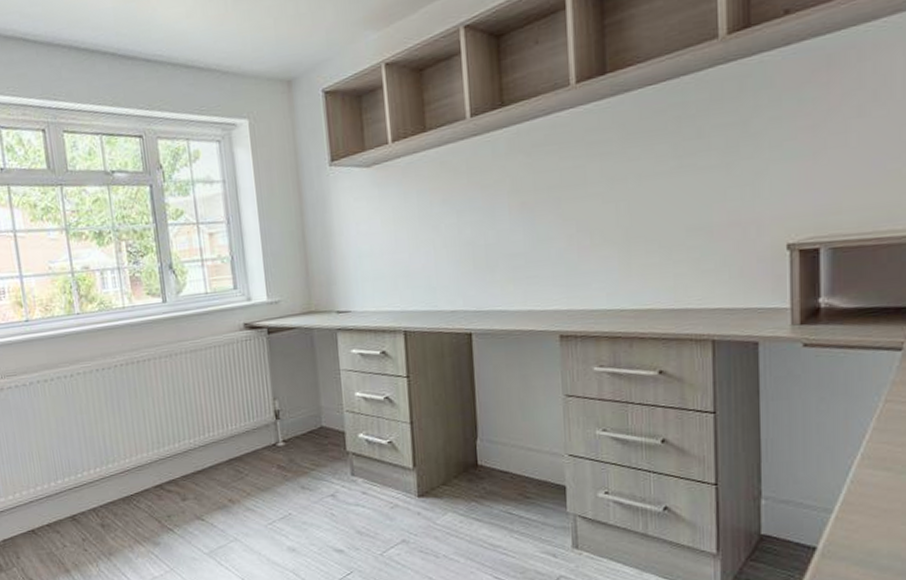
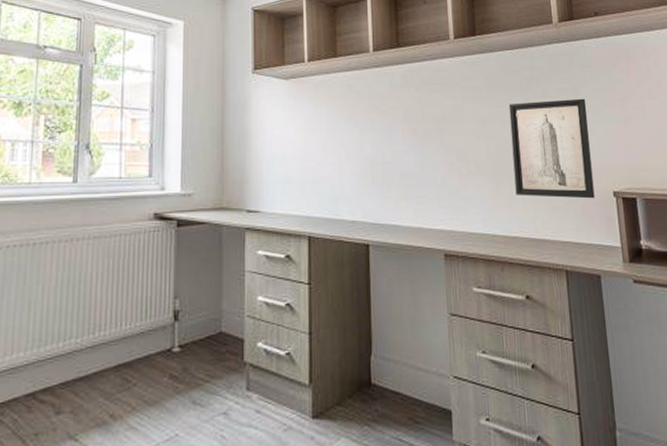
wall art: none [648,132,760,263] -> present [508,98,595,199]

